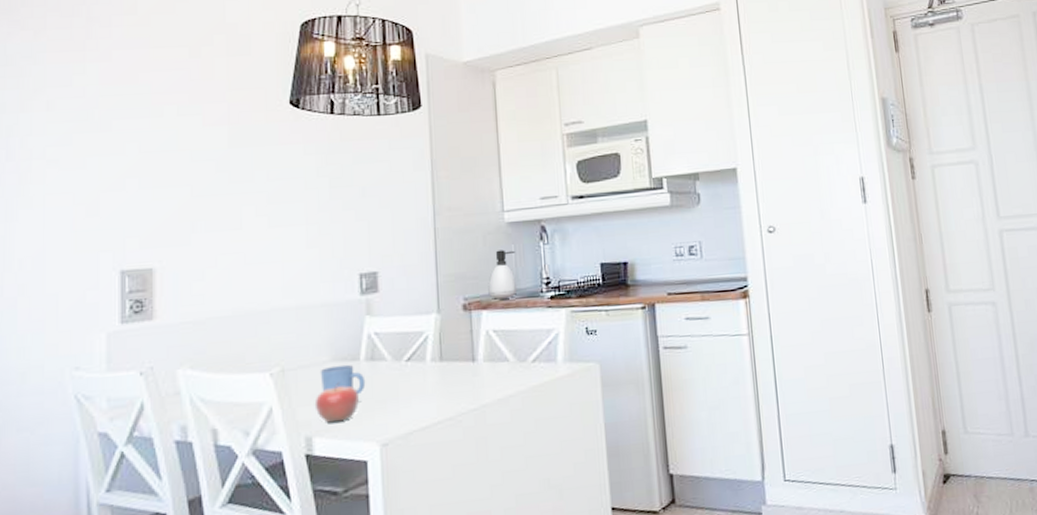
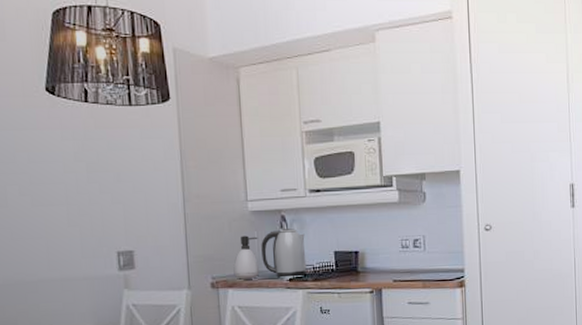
kettle: none [519,239,570,296] -> present [261,227,307,278]

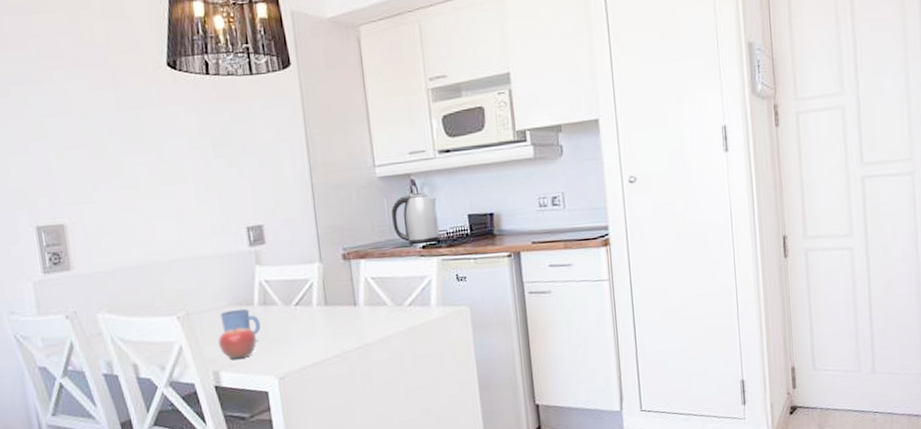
soap dispenser: present [234,235,260,281] -> none [365,203,392,250]

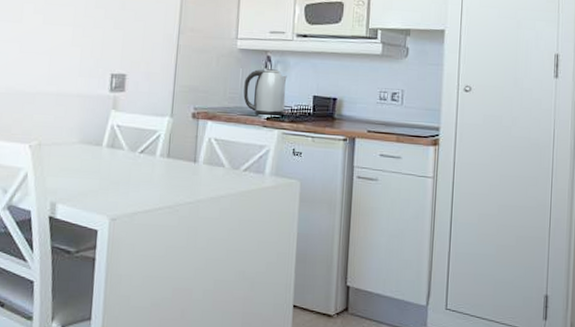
fruit: present [218,324,257,359] -> none [61,161,98,194]
mug: present [220,308,261,336] -> none [69,147,105,175]

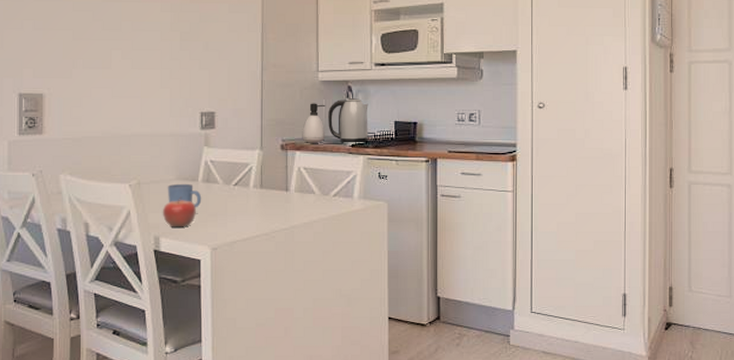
fruit: none [61,161,98,194] -> present [162,196,196,227]
mug: none [69,147,105,175] -> present [167,183,202,208]
soap dispenser: none [216,71,243,115] -> present [303,103,326,144]

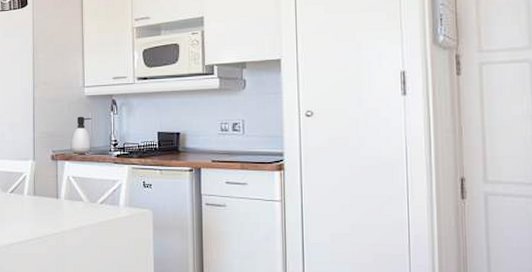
kettle: present [328,97,368,143] -> none [94,110,133,154]

